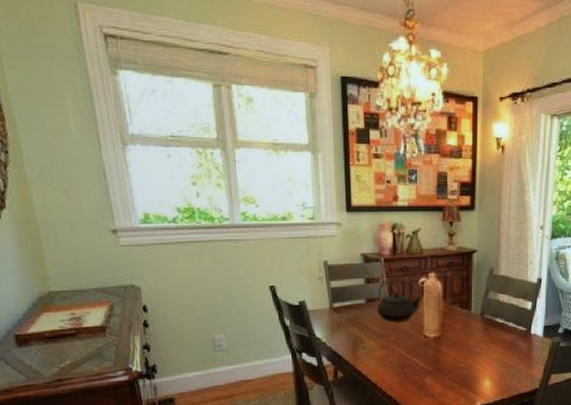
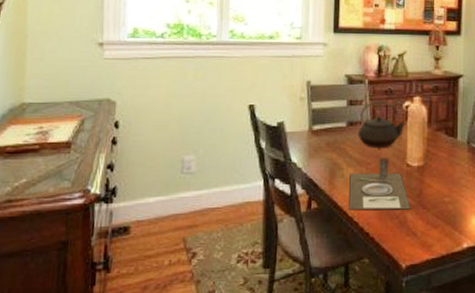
place setting: none [371,331,429,377] -> present [349,158,411,210]

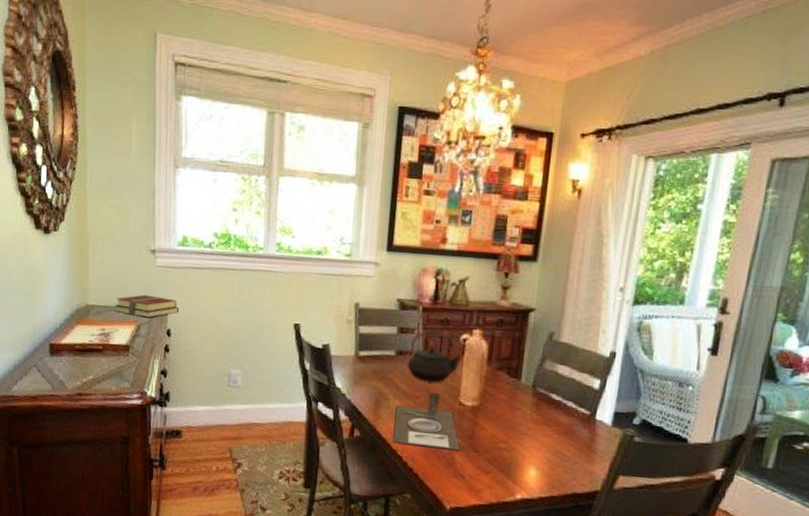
books: none [55,88,128,111] -> present [115,294,179,318]

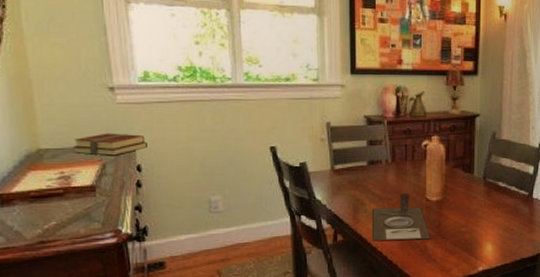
teapot: present [407,331,463,382] -> none [378,141,425,184]

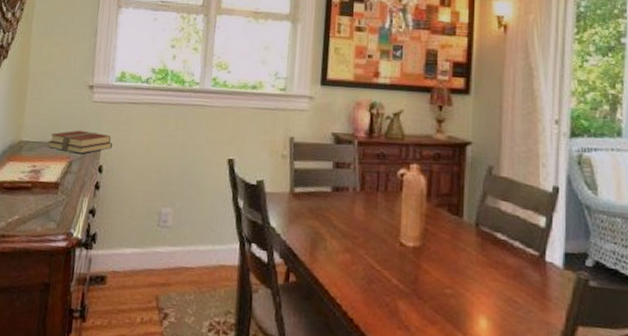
place setting: present [372,194,431,241] -> none [331,232,404,298]

